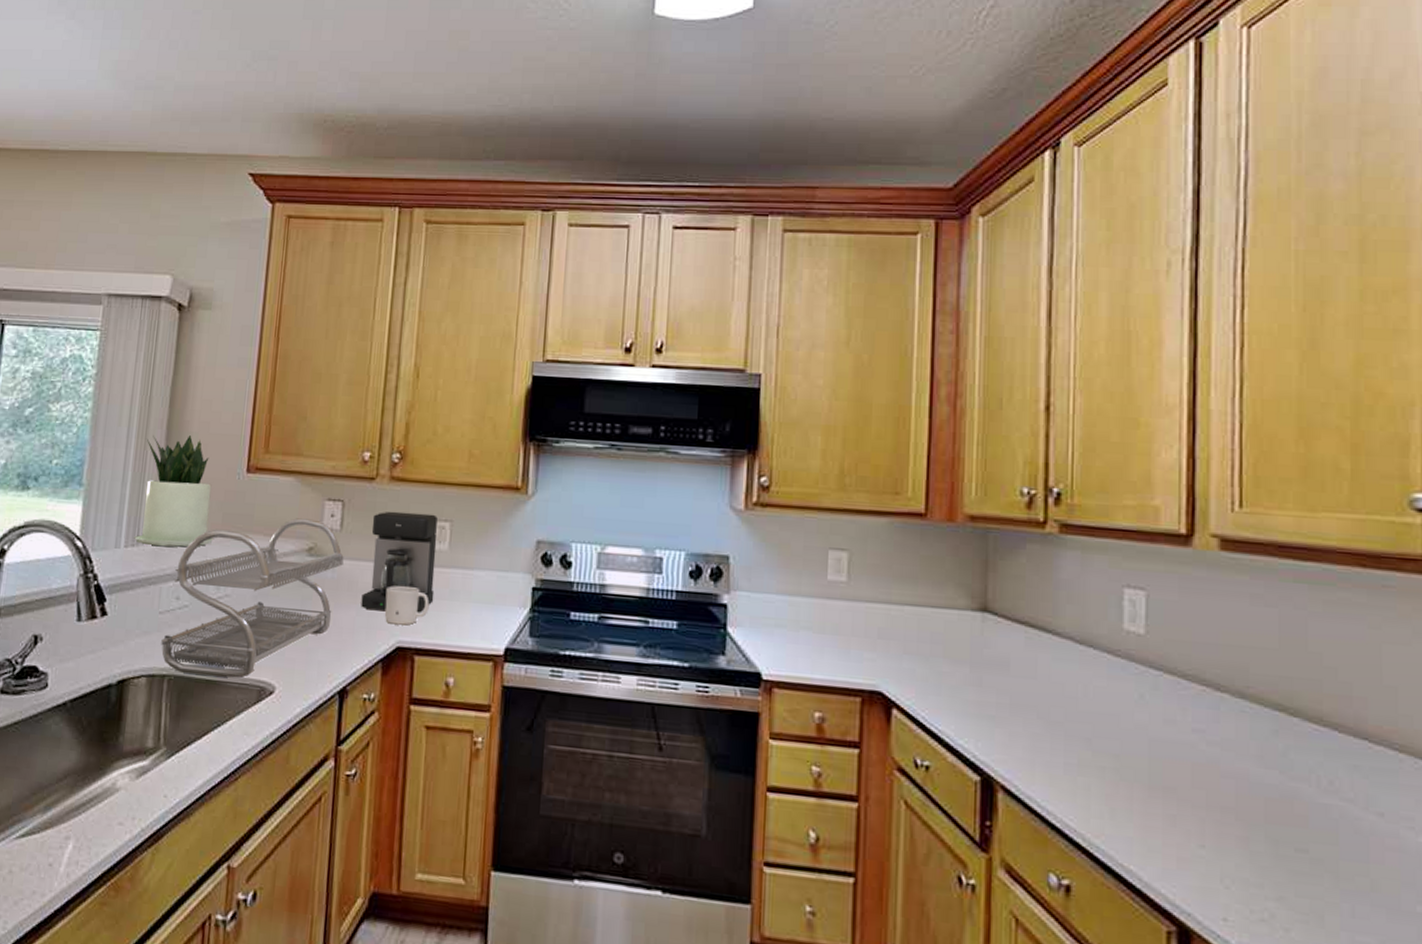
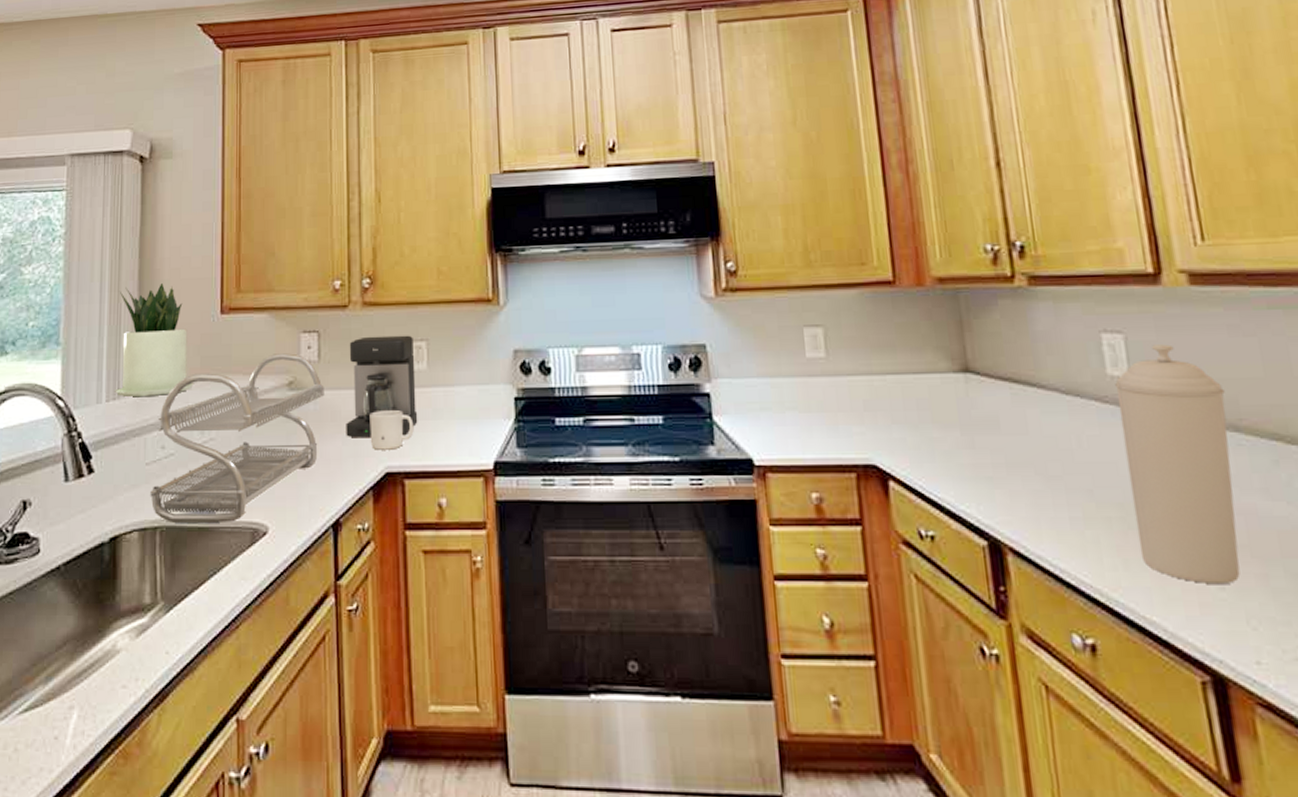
canister: none [1128,605,1237,843] -> present [1115,344,1240,583]

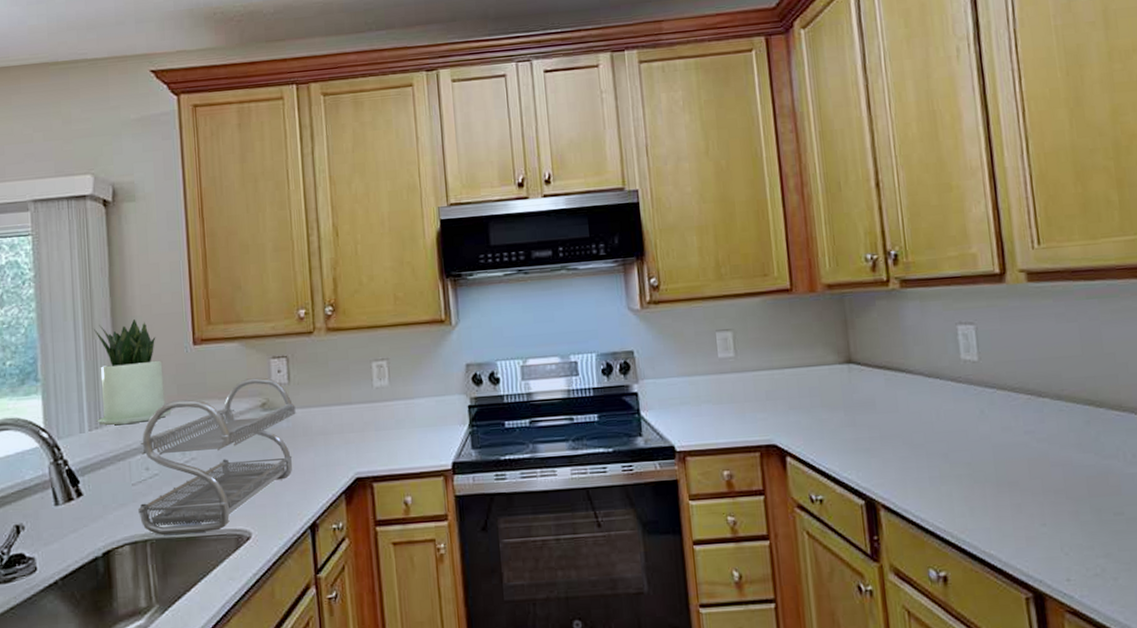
coffee maker: present [346,335,418,437] -> none [316,355,383,449]
mug: present [369,409,414,450] -> none [338,422,380,459]
canister: present [1115,344,1240,583] -> none [967,332,1058,522]

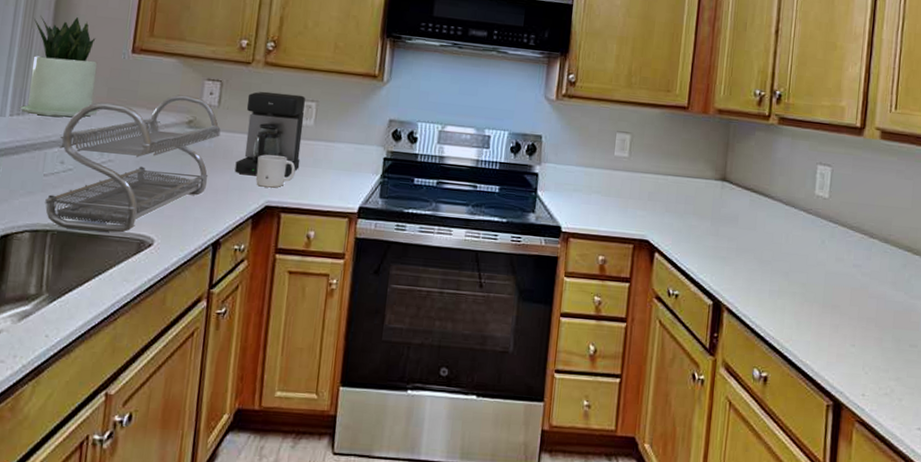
coffee maker: none [316,355,383,449] -> present [235,91,305,177]
mug: none [338,422,380,459] -> present [255,154,296,188]

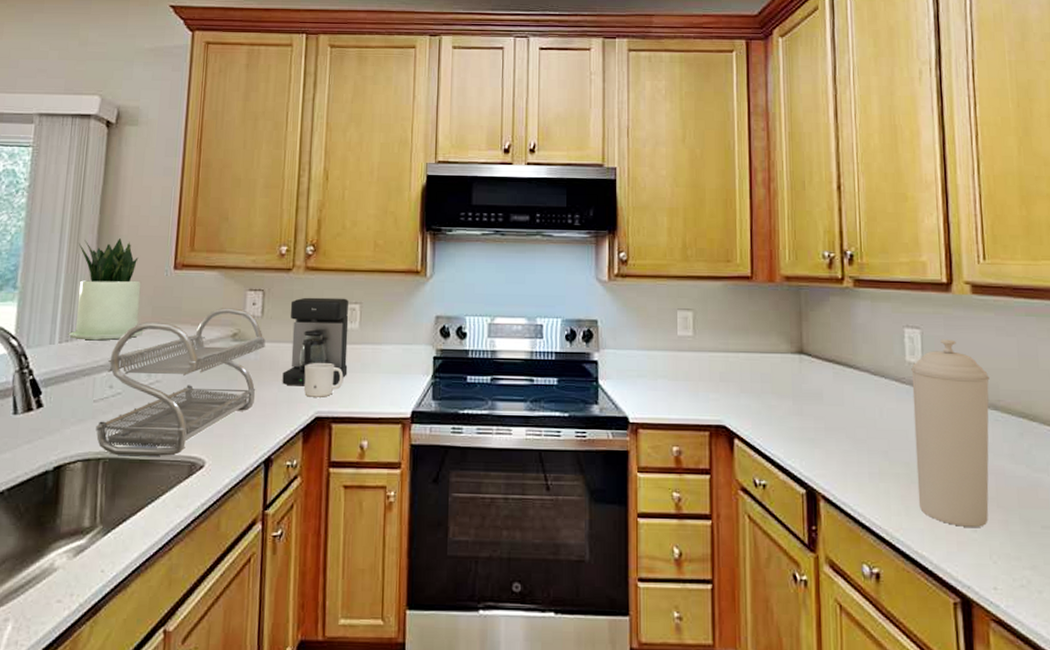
canister: none [808,177,885,343] -> present [911,339,990,527]

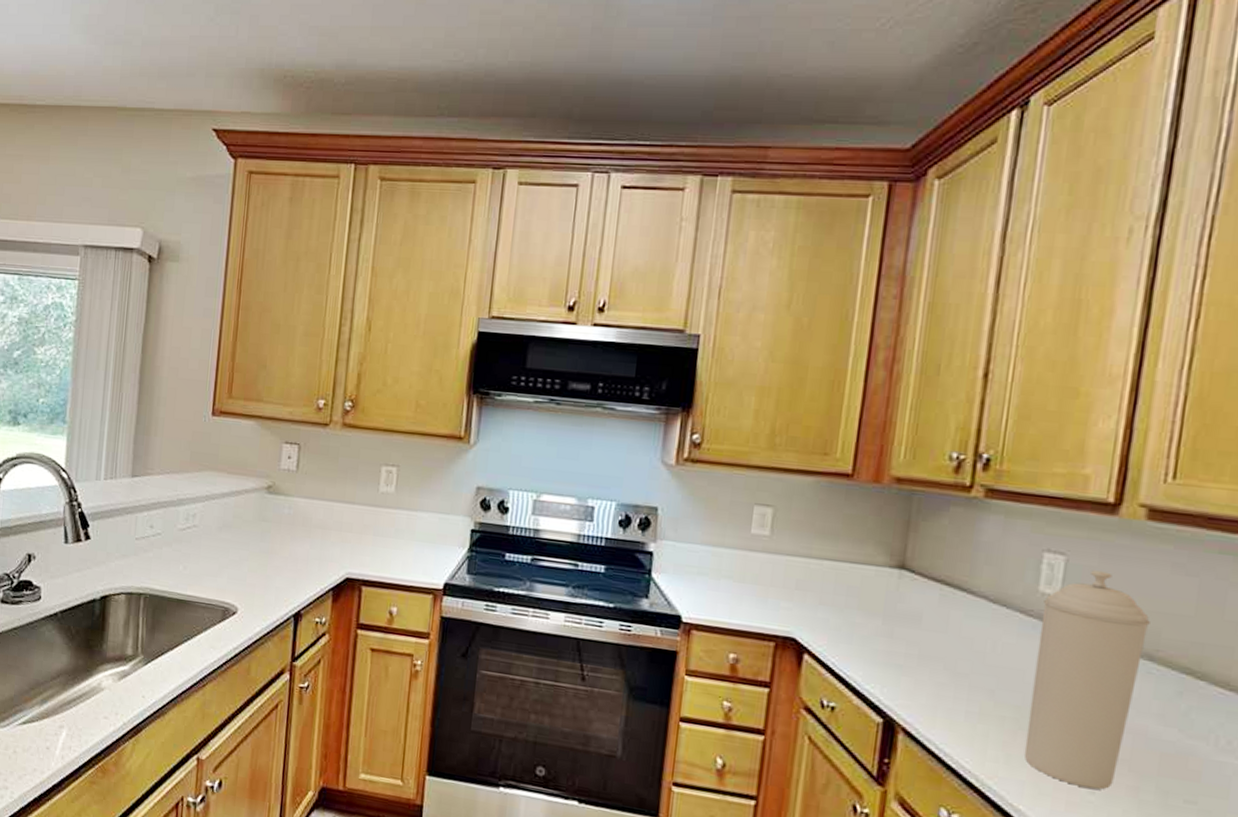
planter: present [68,238,145,341] -> none [112,379,184,482]
dish rack: present [96,308,266,456] -> none [137,458,300,599]
coffee maker: present [282,297,349,385] -> none [314,455,386,548]
mug: present [303,362,344,397] -> none [335,523,377,559]

